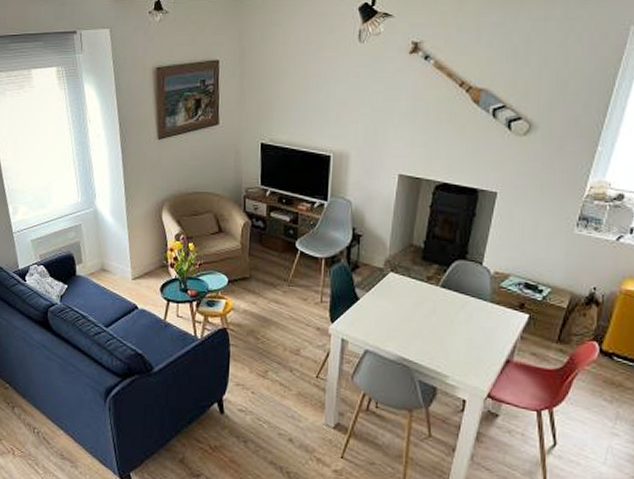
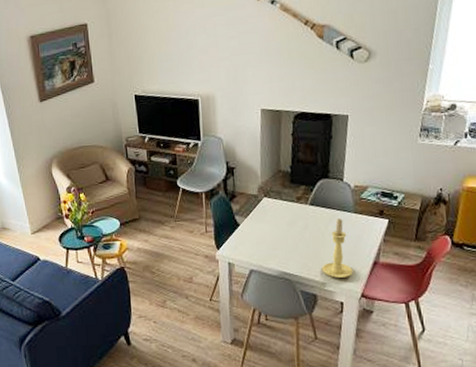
candle holder: none [447,305,481,374] -> present [322,217,353,279]

